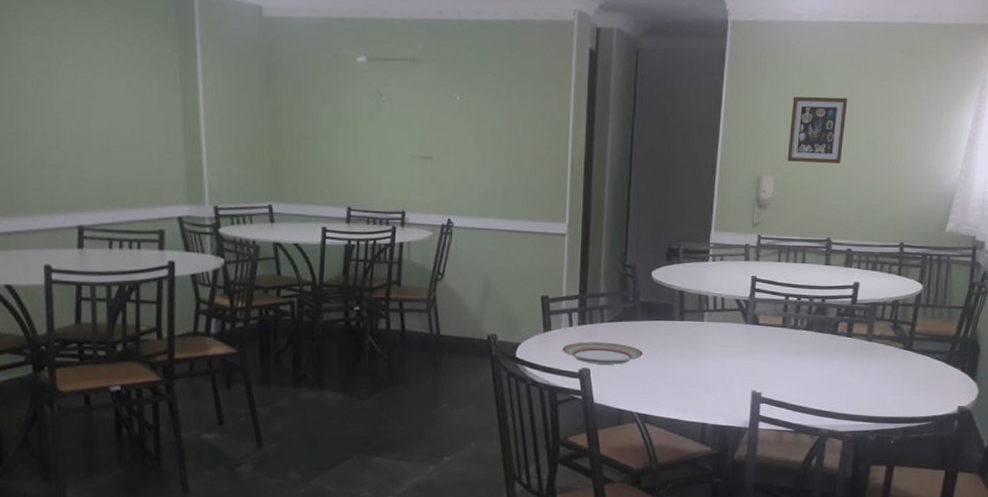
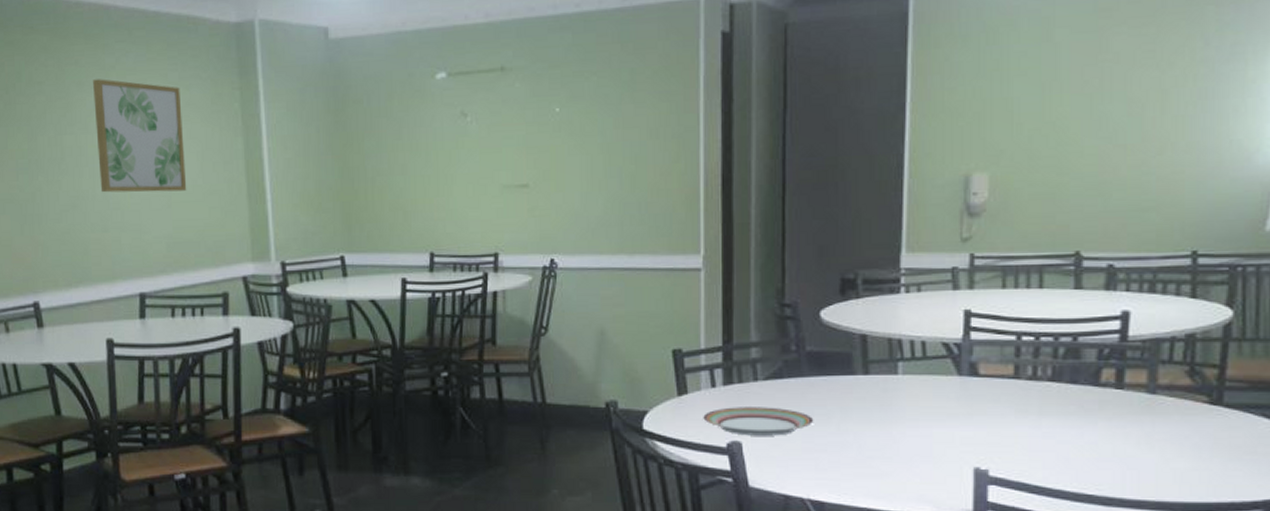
wall art: none [33,27,126,137] -> present [93,79,187,193]
picture frame: present [787,96,848,163] -> none [1007,56,1095,151]

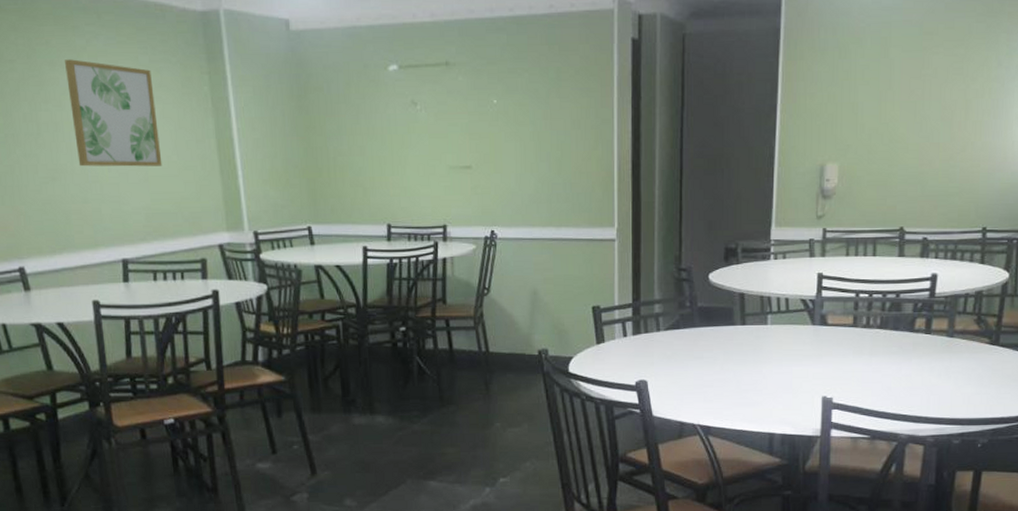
plate: present [703,407,814,436] -> none [617,352,703,376]

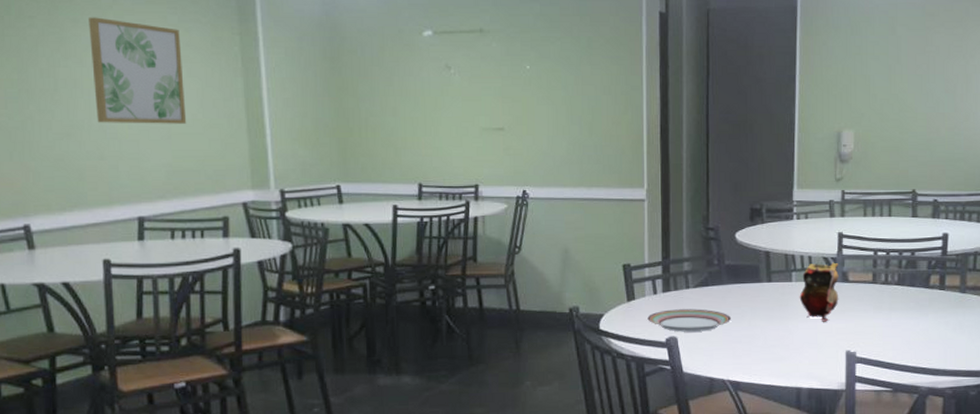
plate: none [617,352,703,376] -> present [647,309,732,332]
teapot: none [774,304,817,366] -> present [799,262,839,322]

